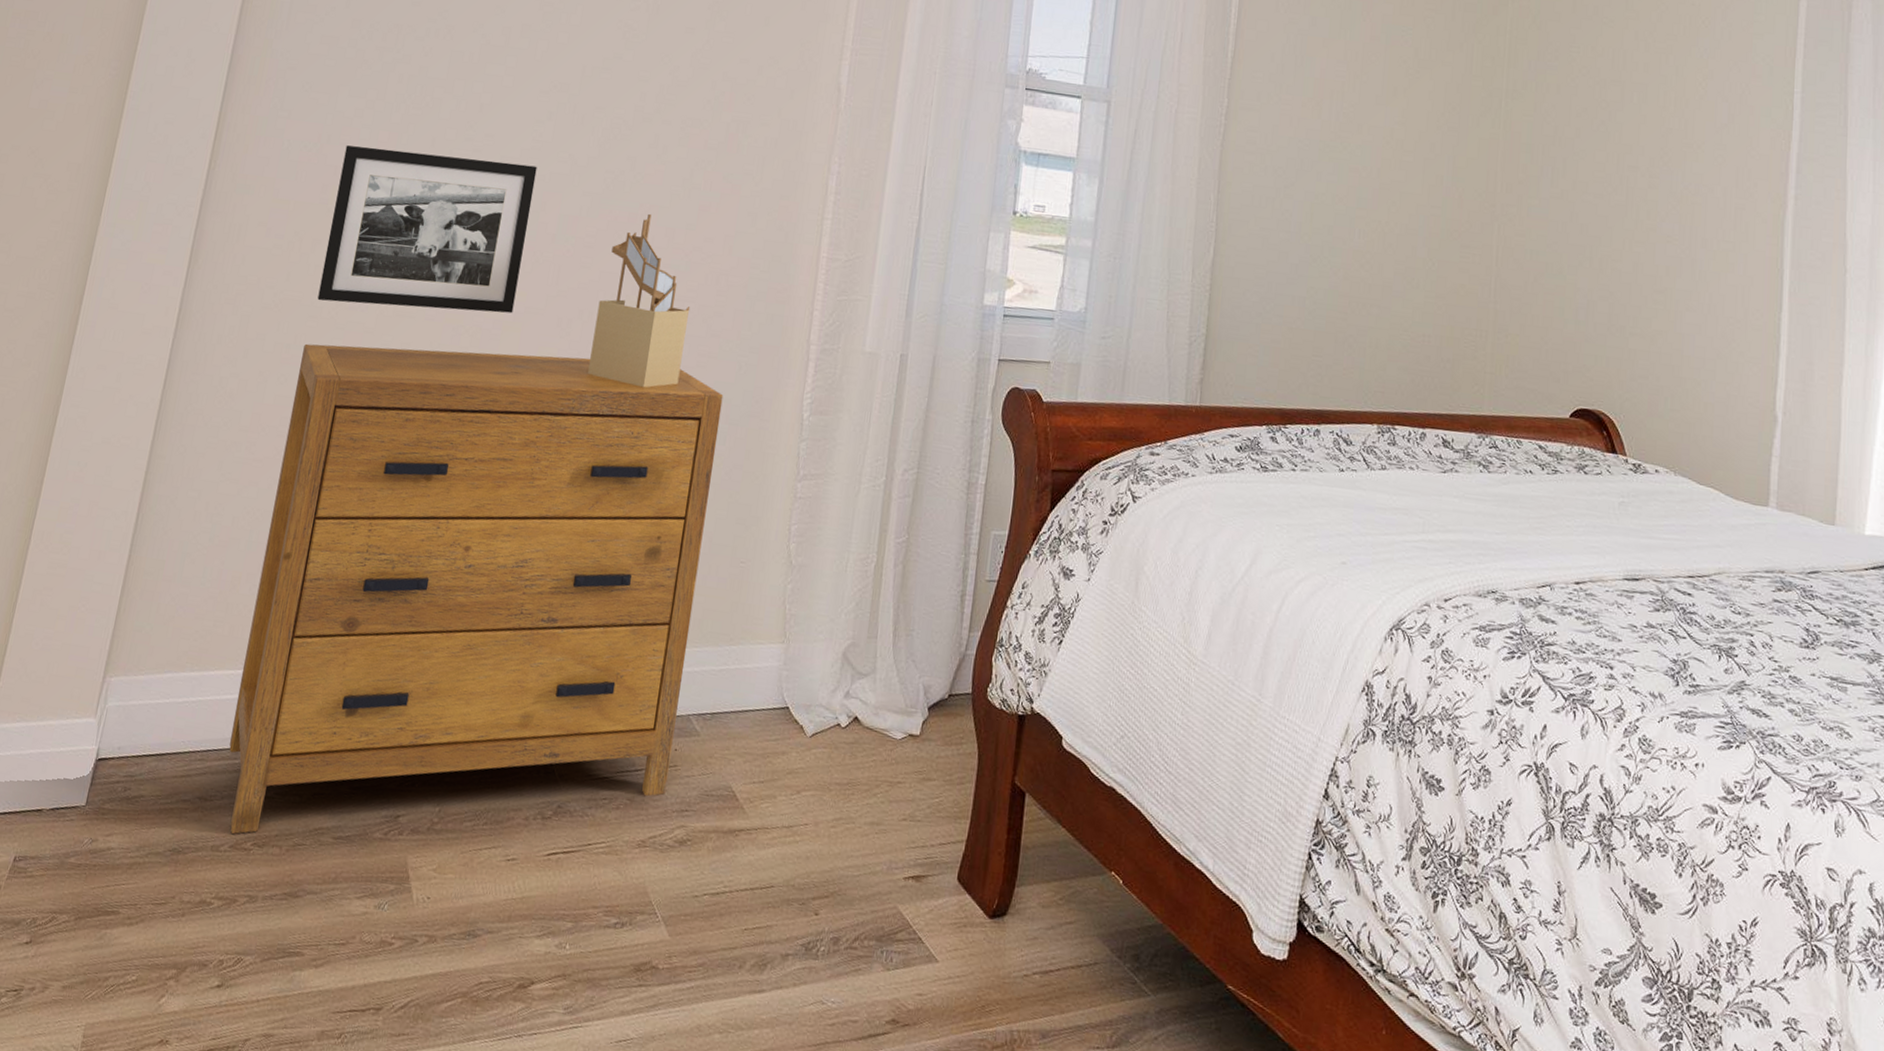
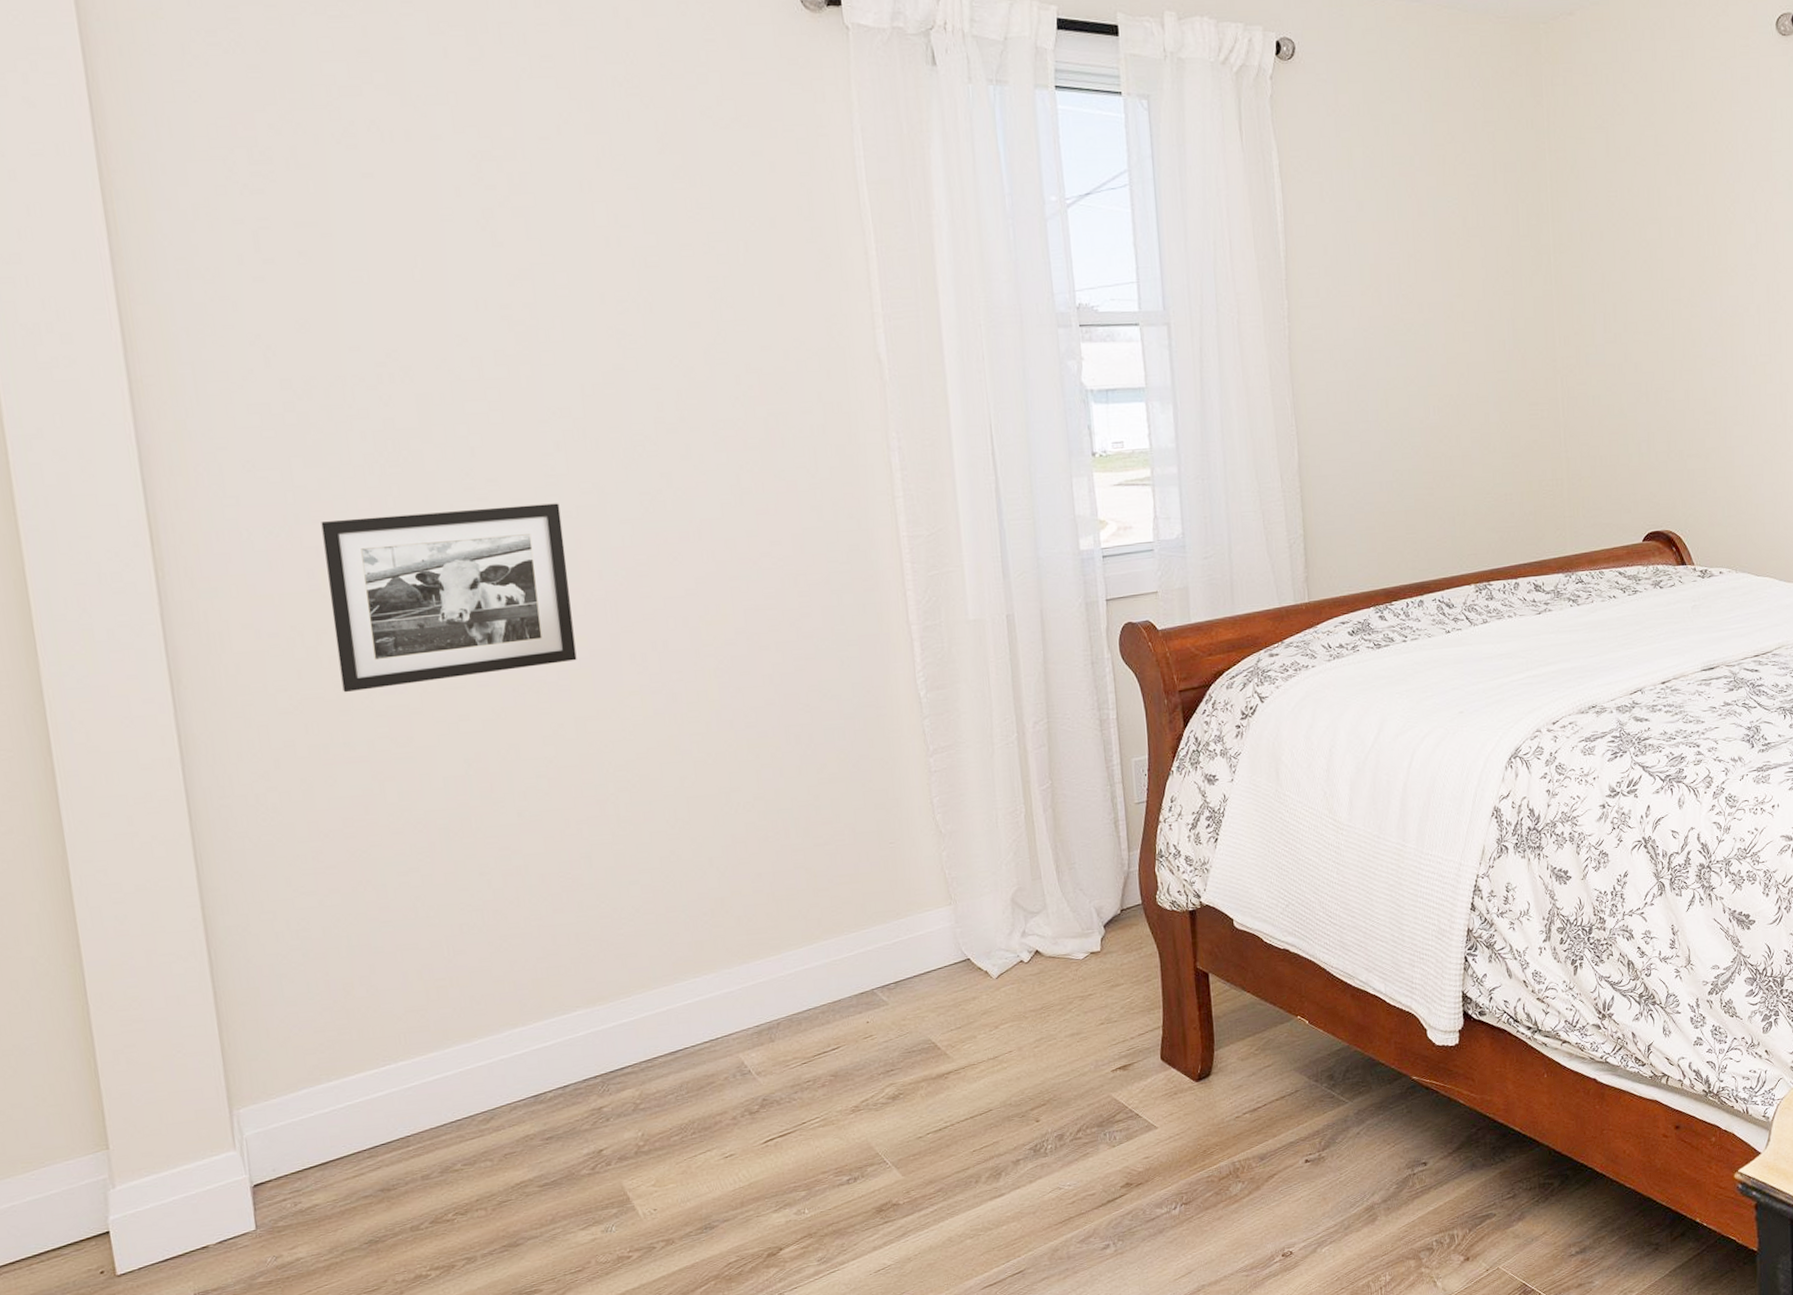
dresser: present [229,343,724,834] -> none [344,677,867,1211]
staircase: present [588,213,691,388] -> none [670,528,780,704]

